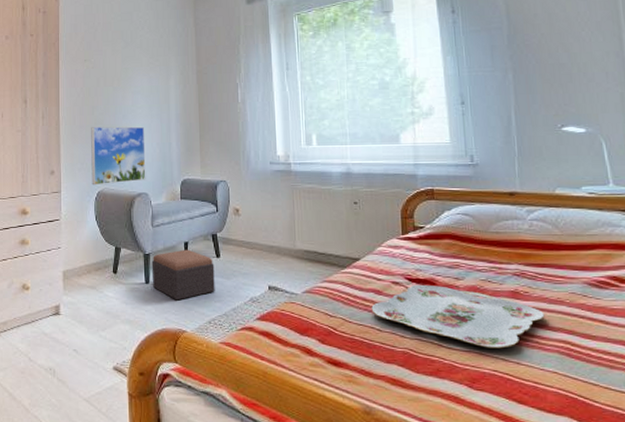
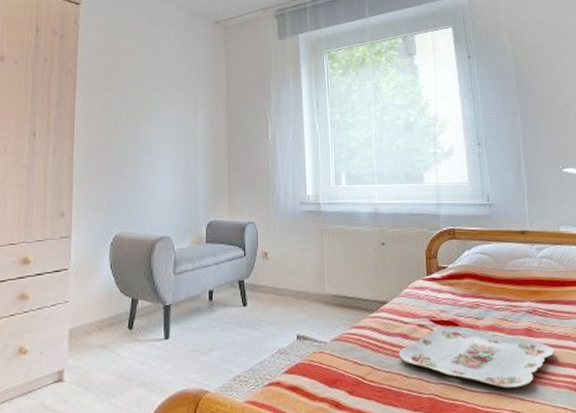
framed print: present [91,126,146,186] -> none [107,162,169,229]
footstool: present [151,249,215,301] -> none [172,298,241,357]

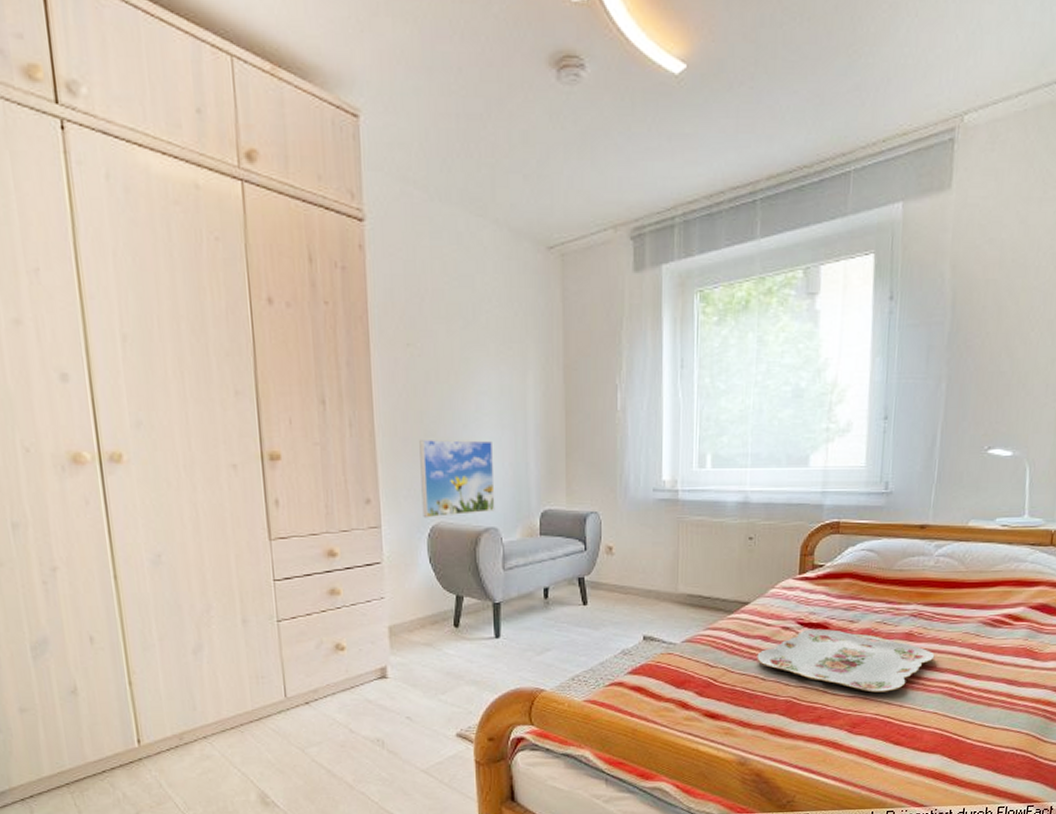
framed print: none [107,162,169,229] -> present [419,439,495,518]

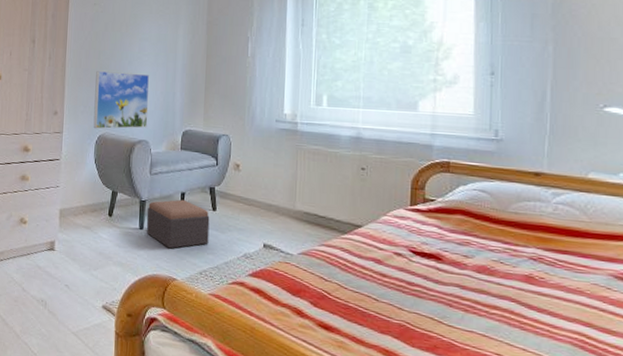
footstool: none [503,596,580,656] -> present [146,199,210,249]
serving tray: present [757,628,935,693] -> none [369,258,560,333]

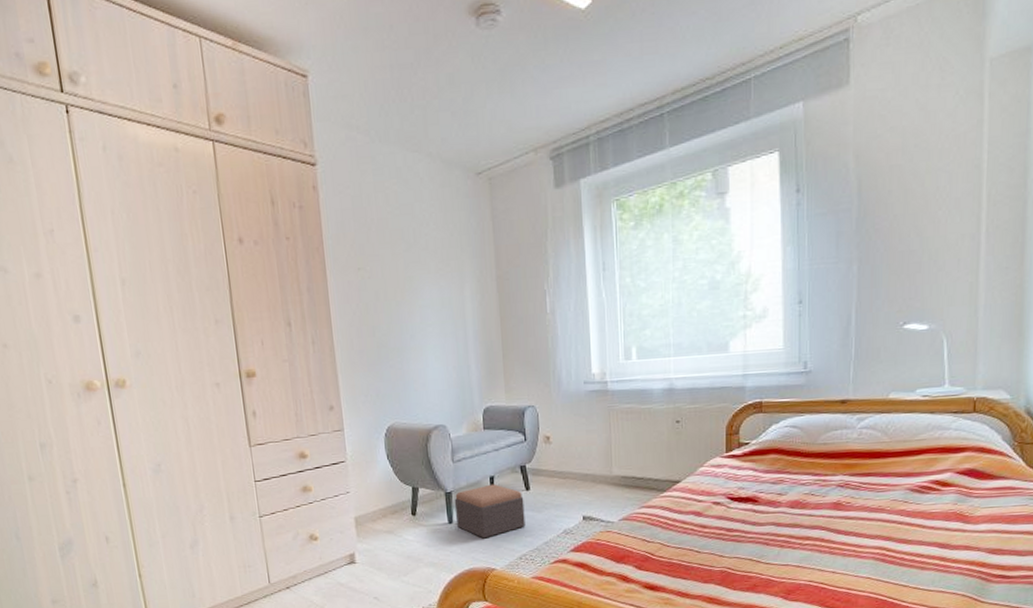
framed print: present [93,70,149,129] -> none [373,348,443,420]

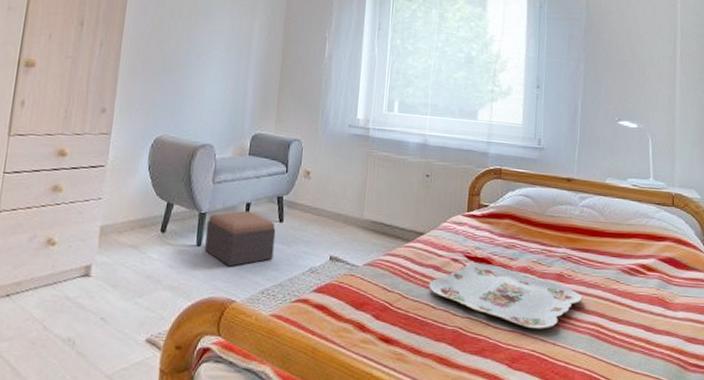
serving tray: none [690,502,864,561] -> present [429,262,582,329]

